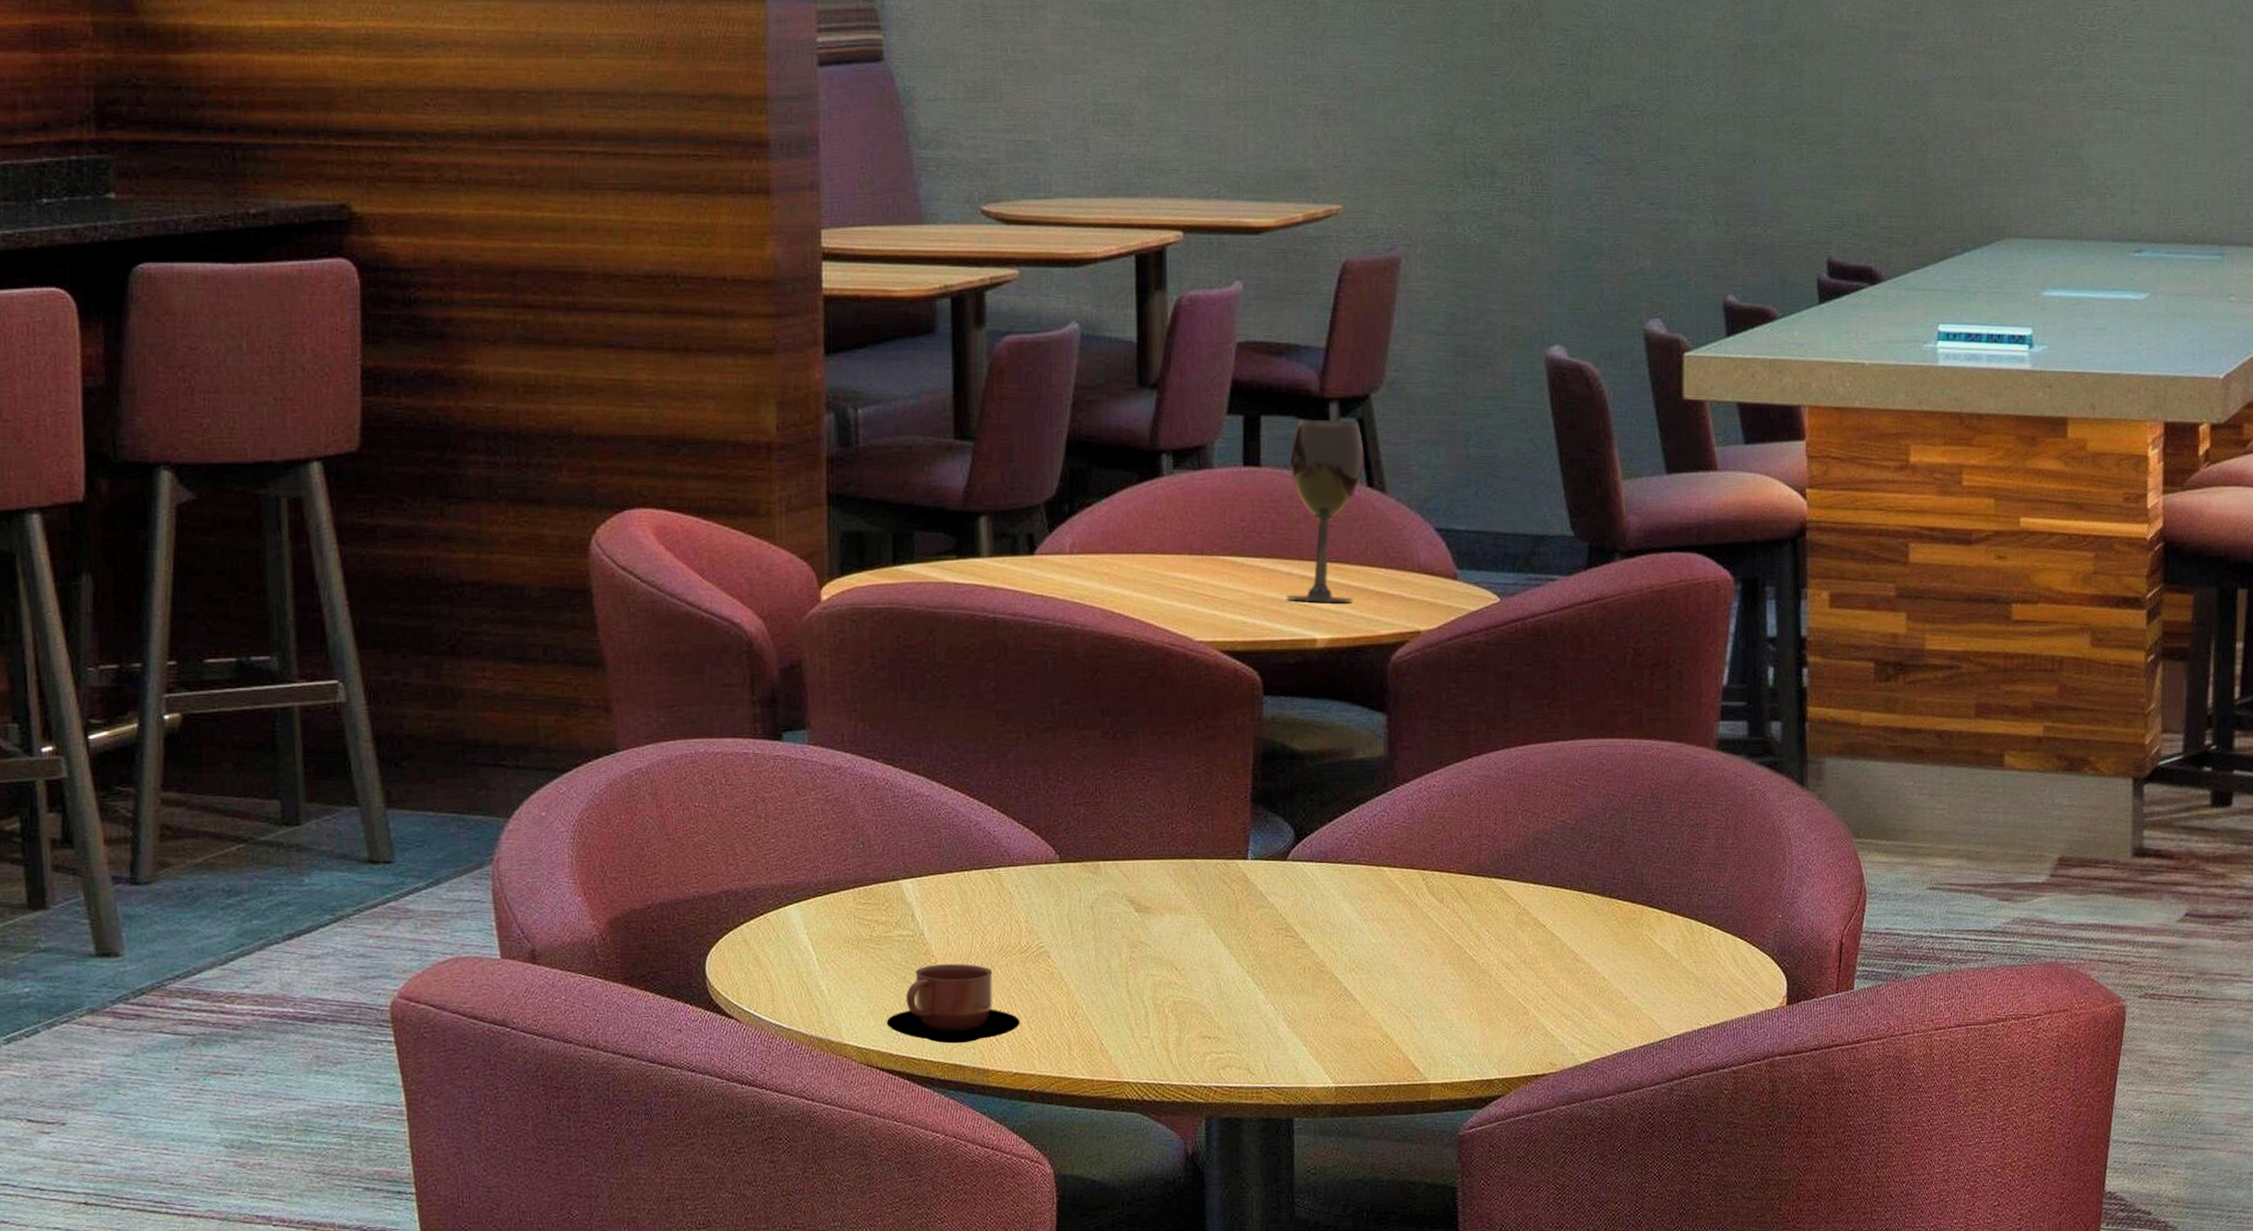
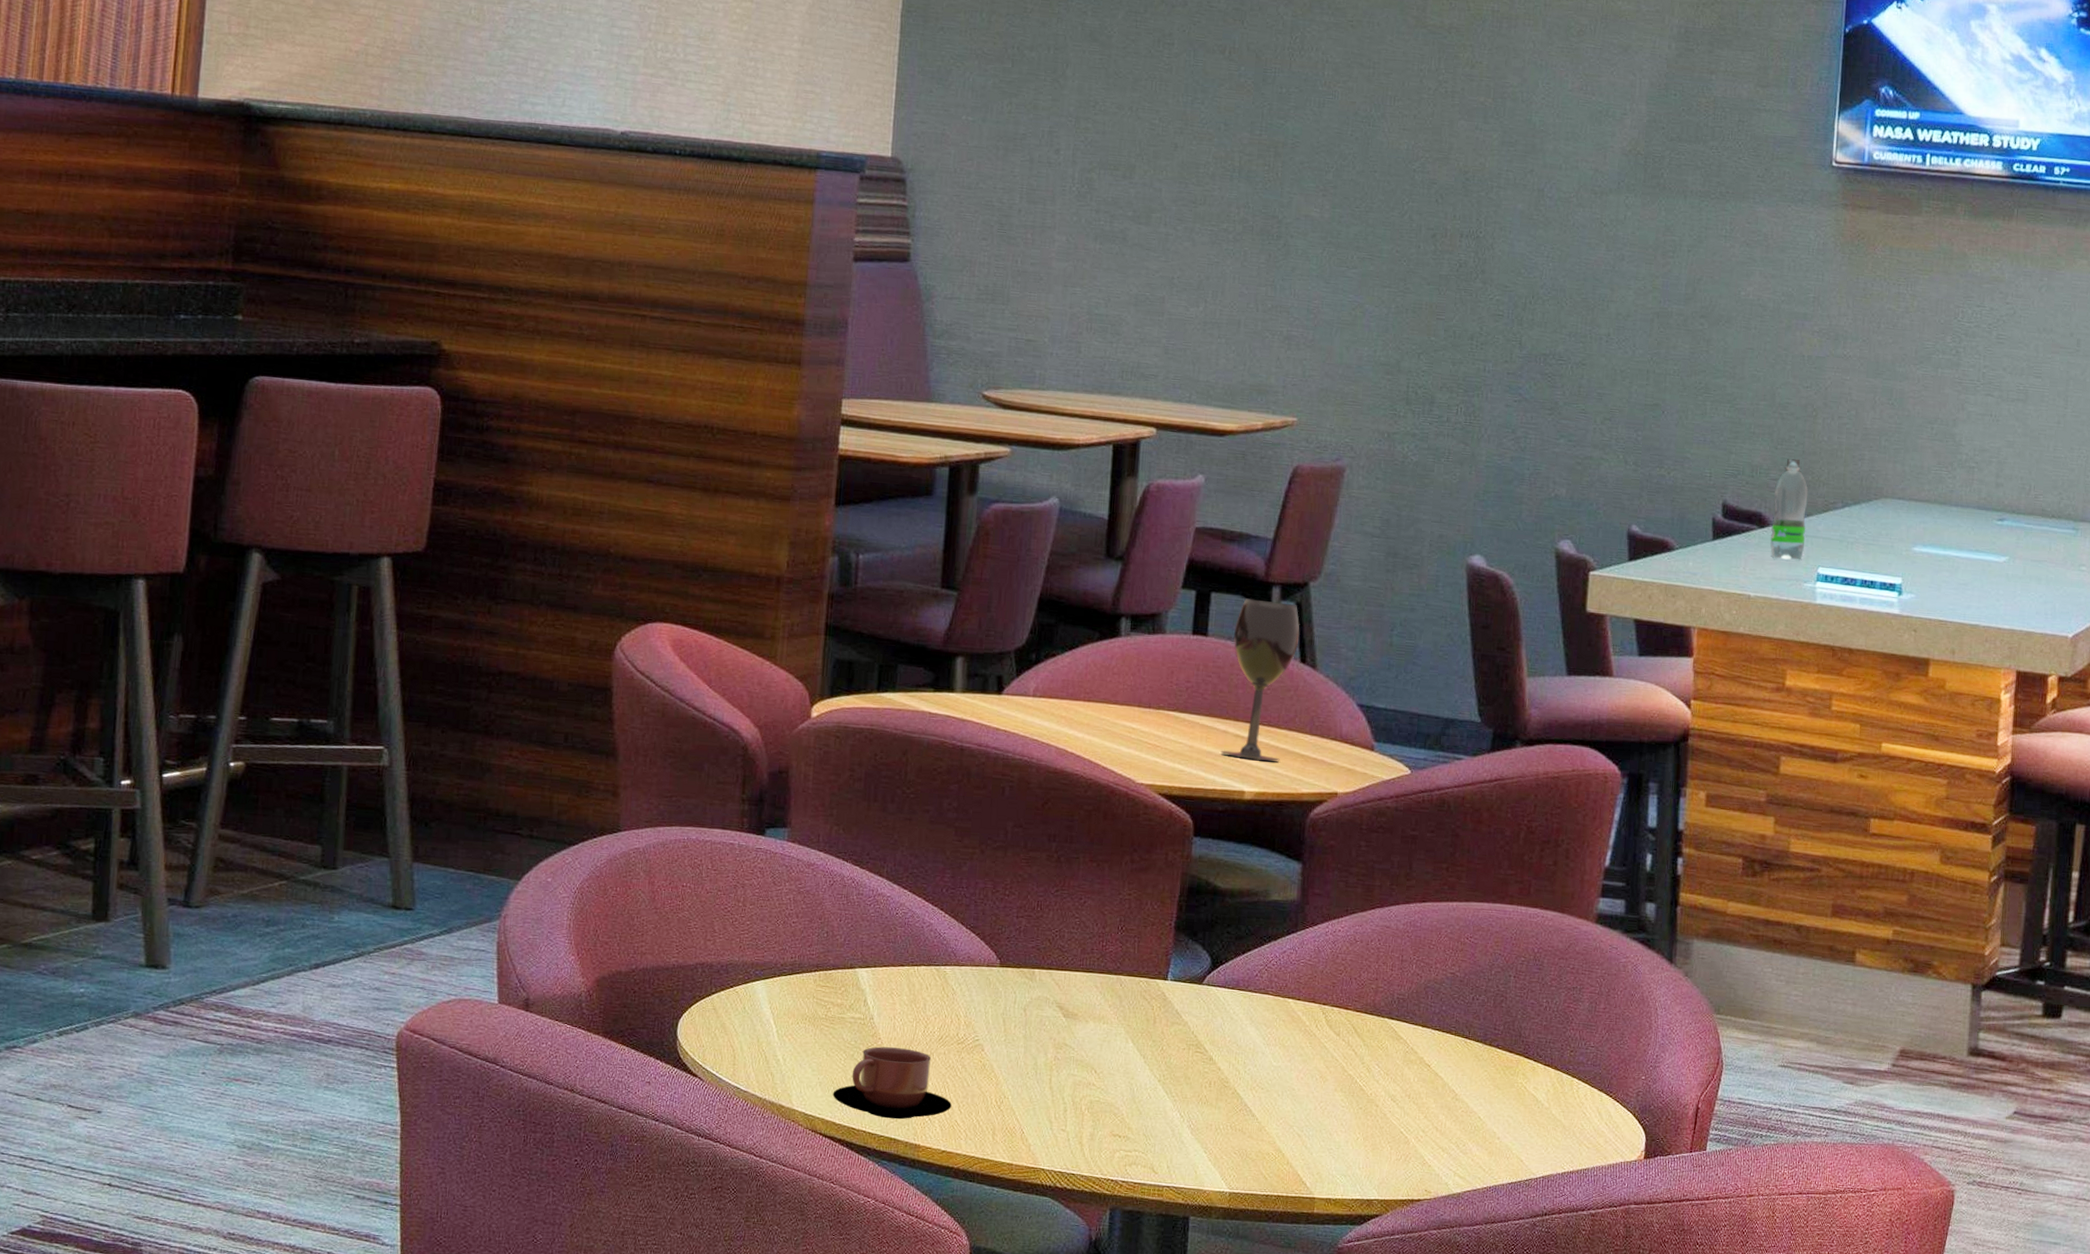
bottle: none [1884,201,1923,321] -> present [1770,458,1809,562]

